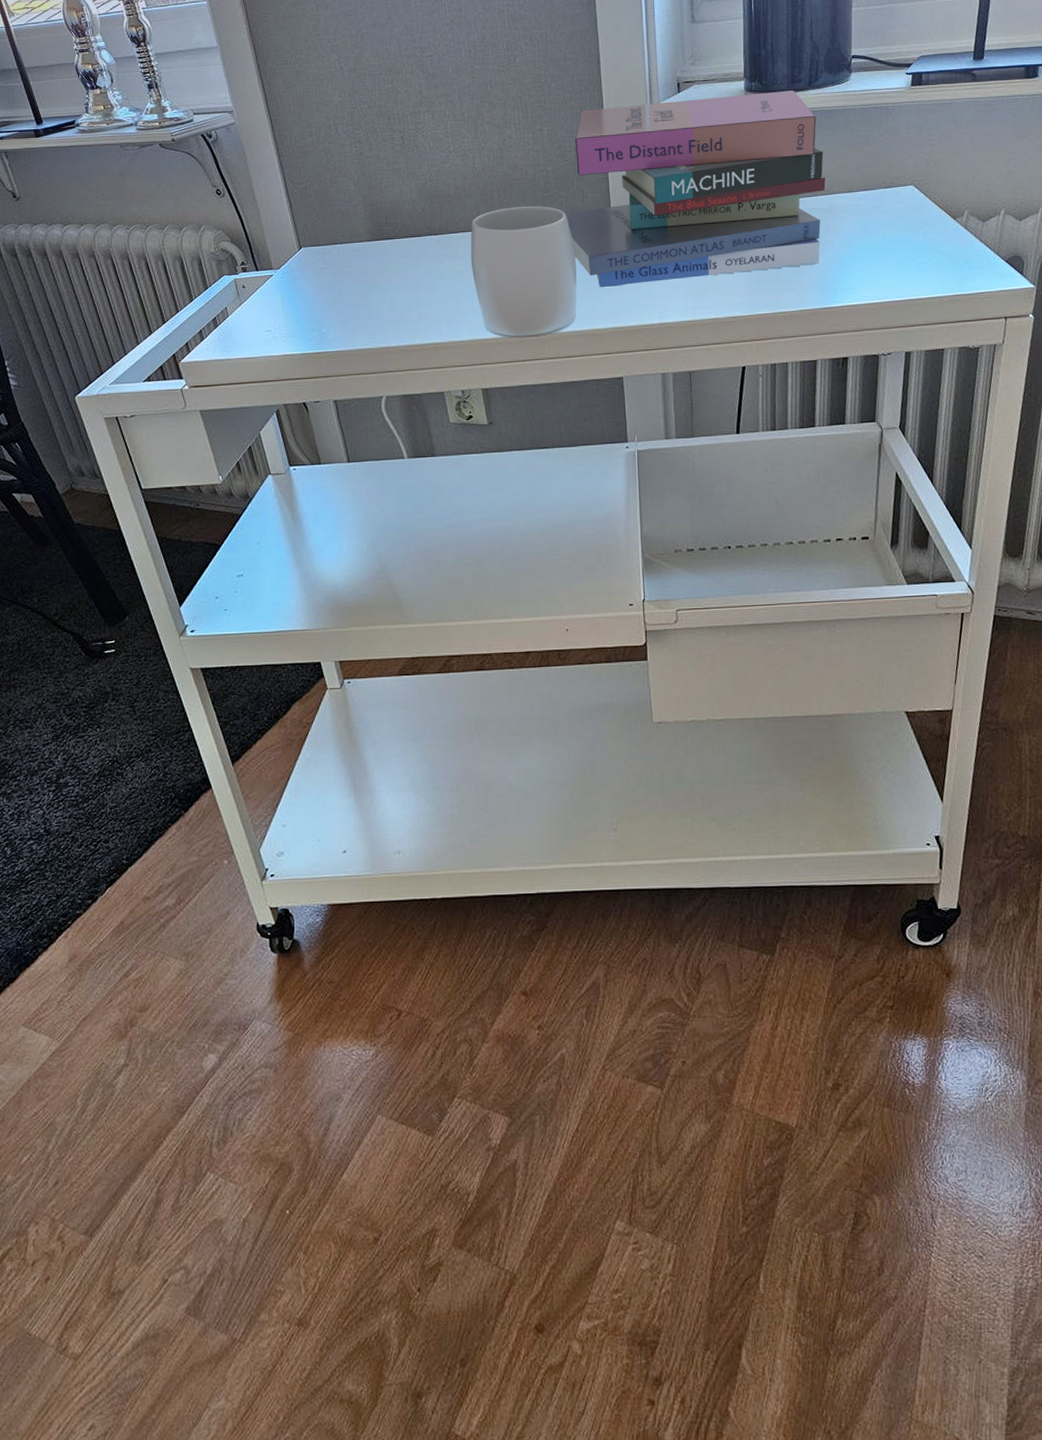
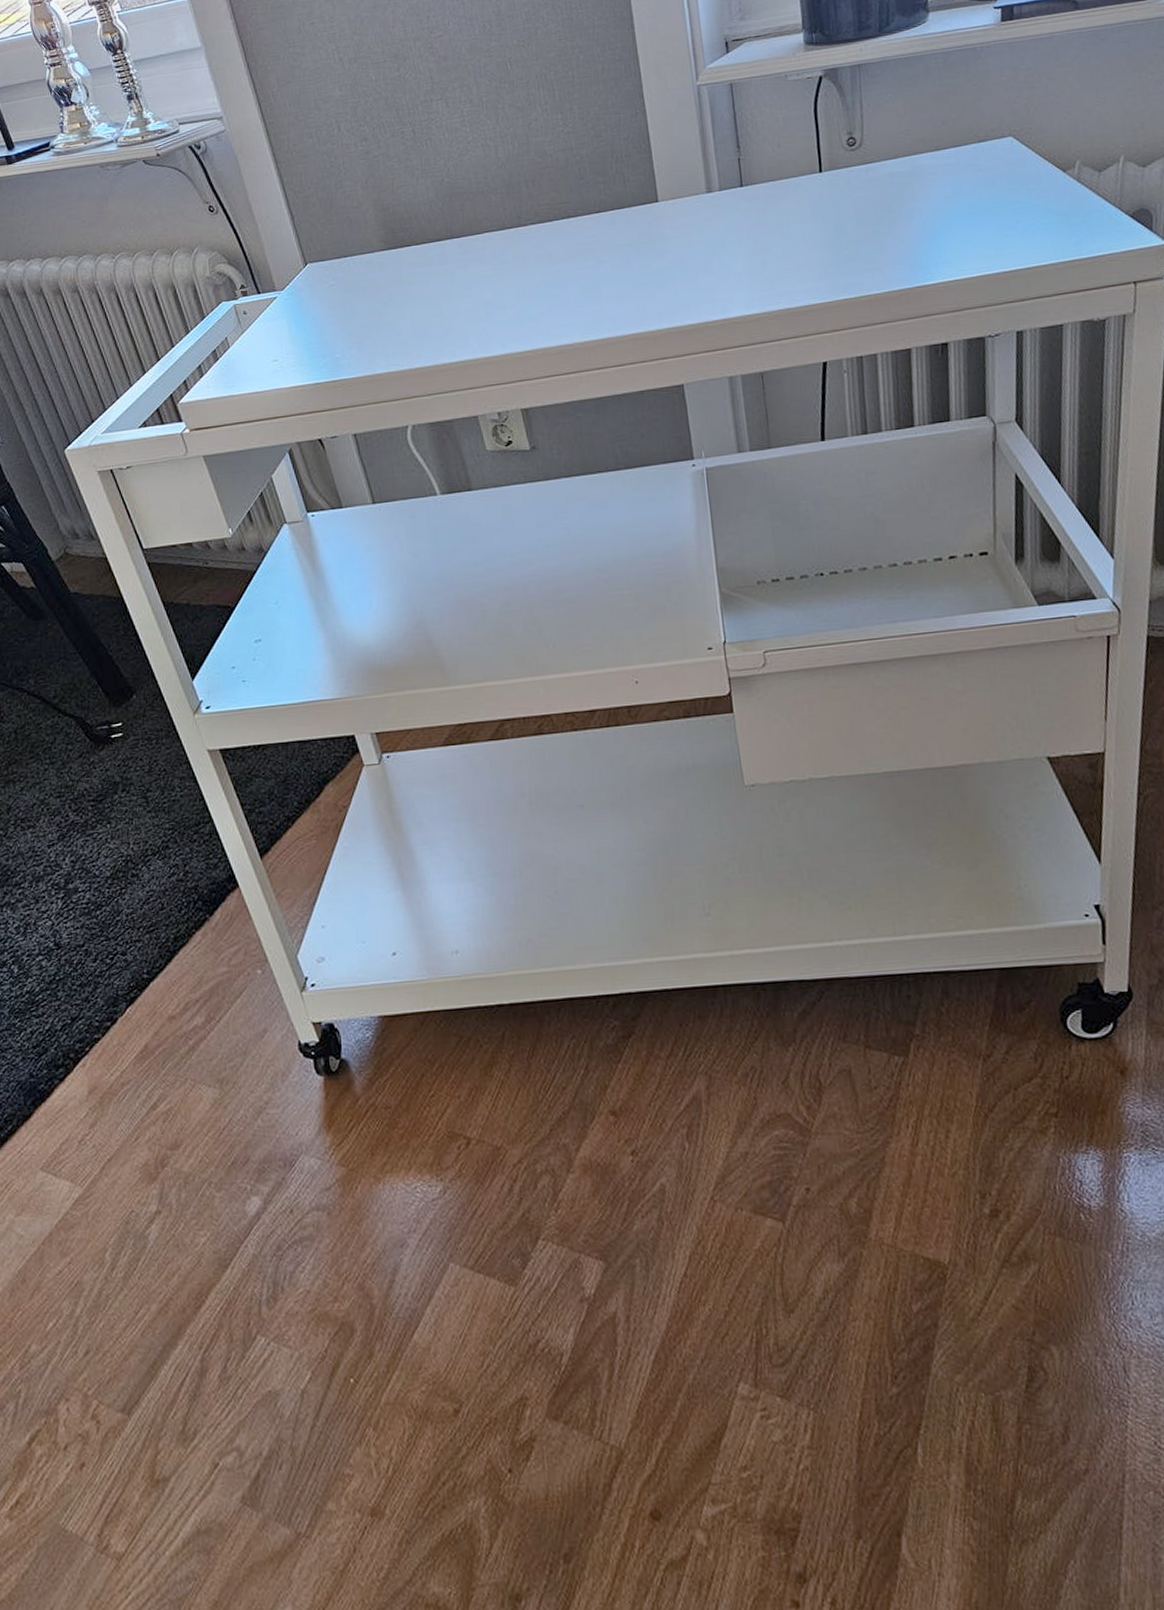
mug: present [470,206,577,338] -> none [497,195,625,349]
books: present [565,90,826,287] -> none [604,39,908,283]

